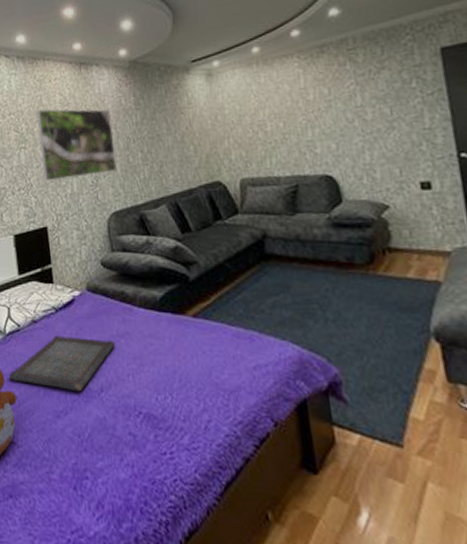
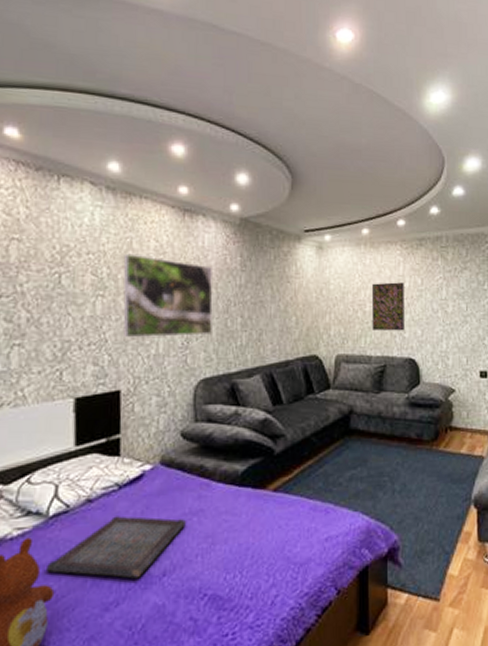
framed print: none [271,95,315,150] -> present [372,282,404,331]

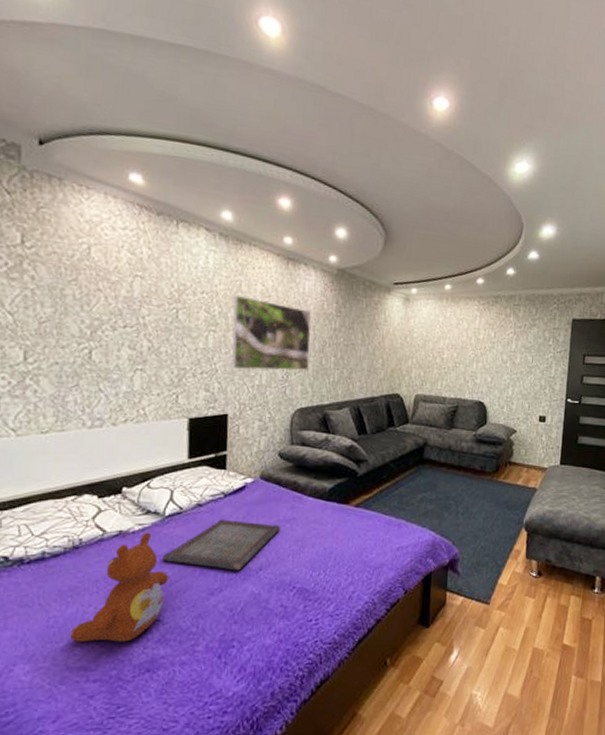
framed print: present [372,282,404,331] -> none [448,333,479,377]

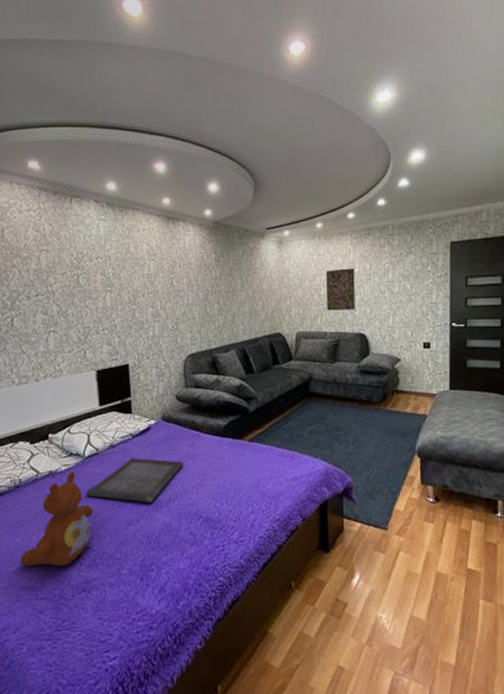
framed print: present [232,294,311,371] -> none [124,256,195,324]
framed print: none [448,333,479,377] -> present [326,268,355,311]

